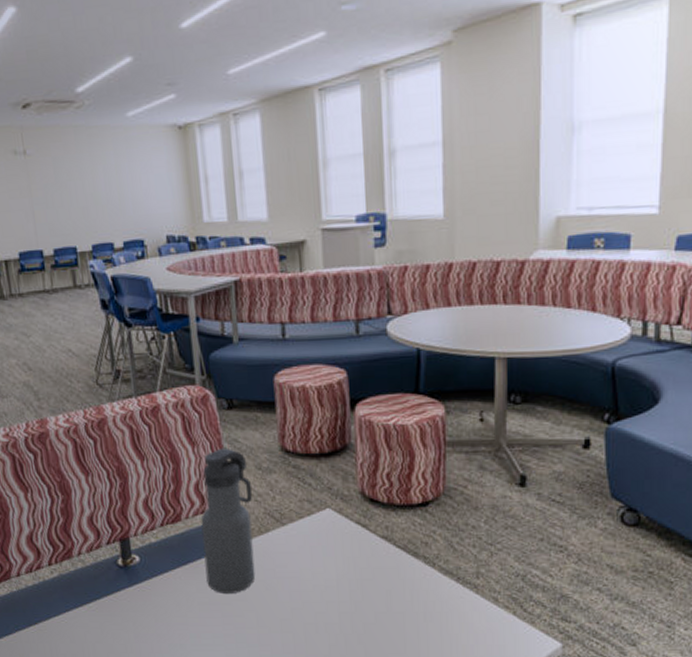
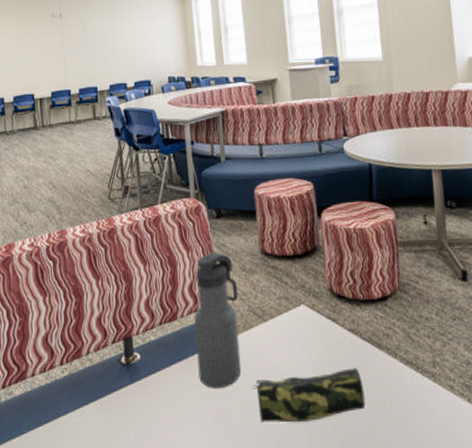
pencil case: none [267,577,396,631] -> present [252,368,366,423]

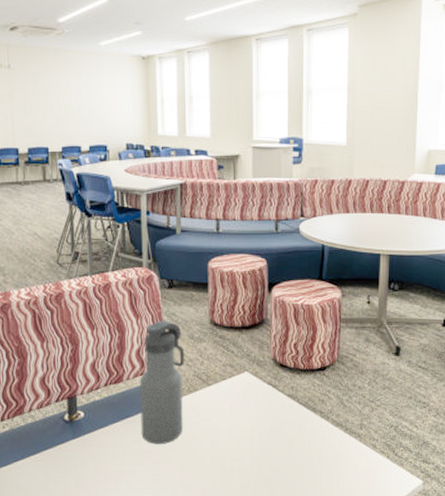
pencil case: present [252,368,366,423] -> none [192,428,296,475]

